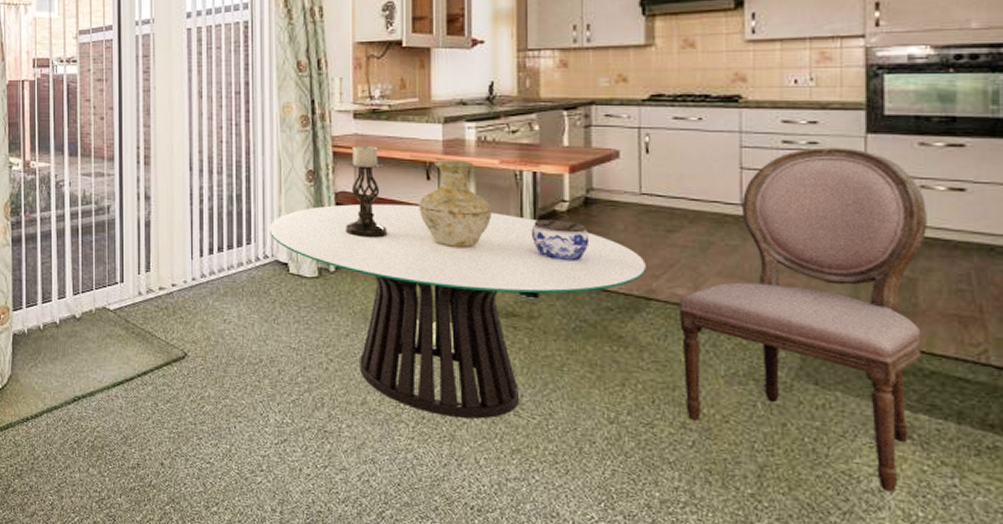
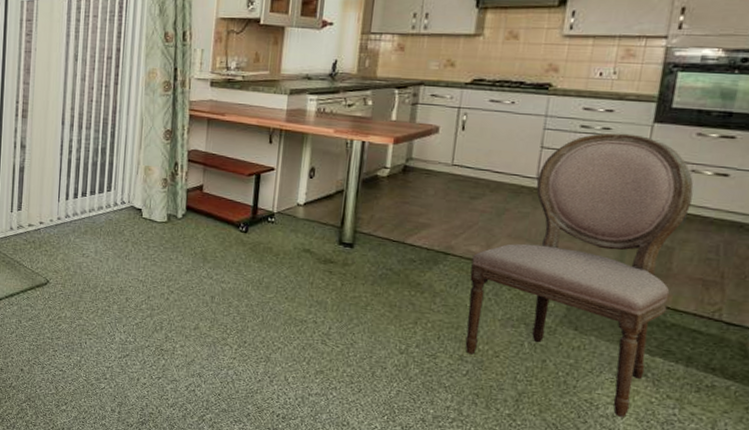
dining table: present [269,203,646,419] -> none [127,161,449,346]
candle holder: present [345,143,388,238] -> none [194,108,232,192]
vase: present [419,160,493,247] -> none [259,126,323,203]
jar: present [531,218,590,262] -> none [353,182,404,220]

